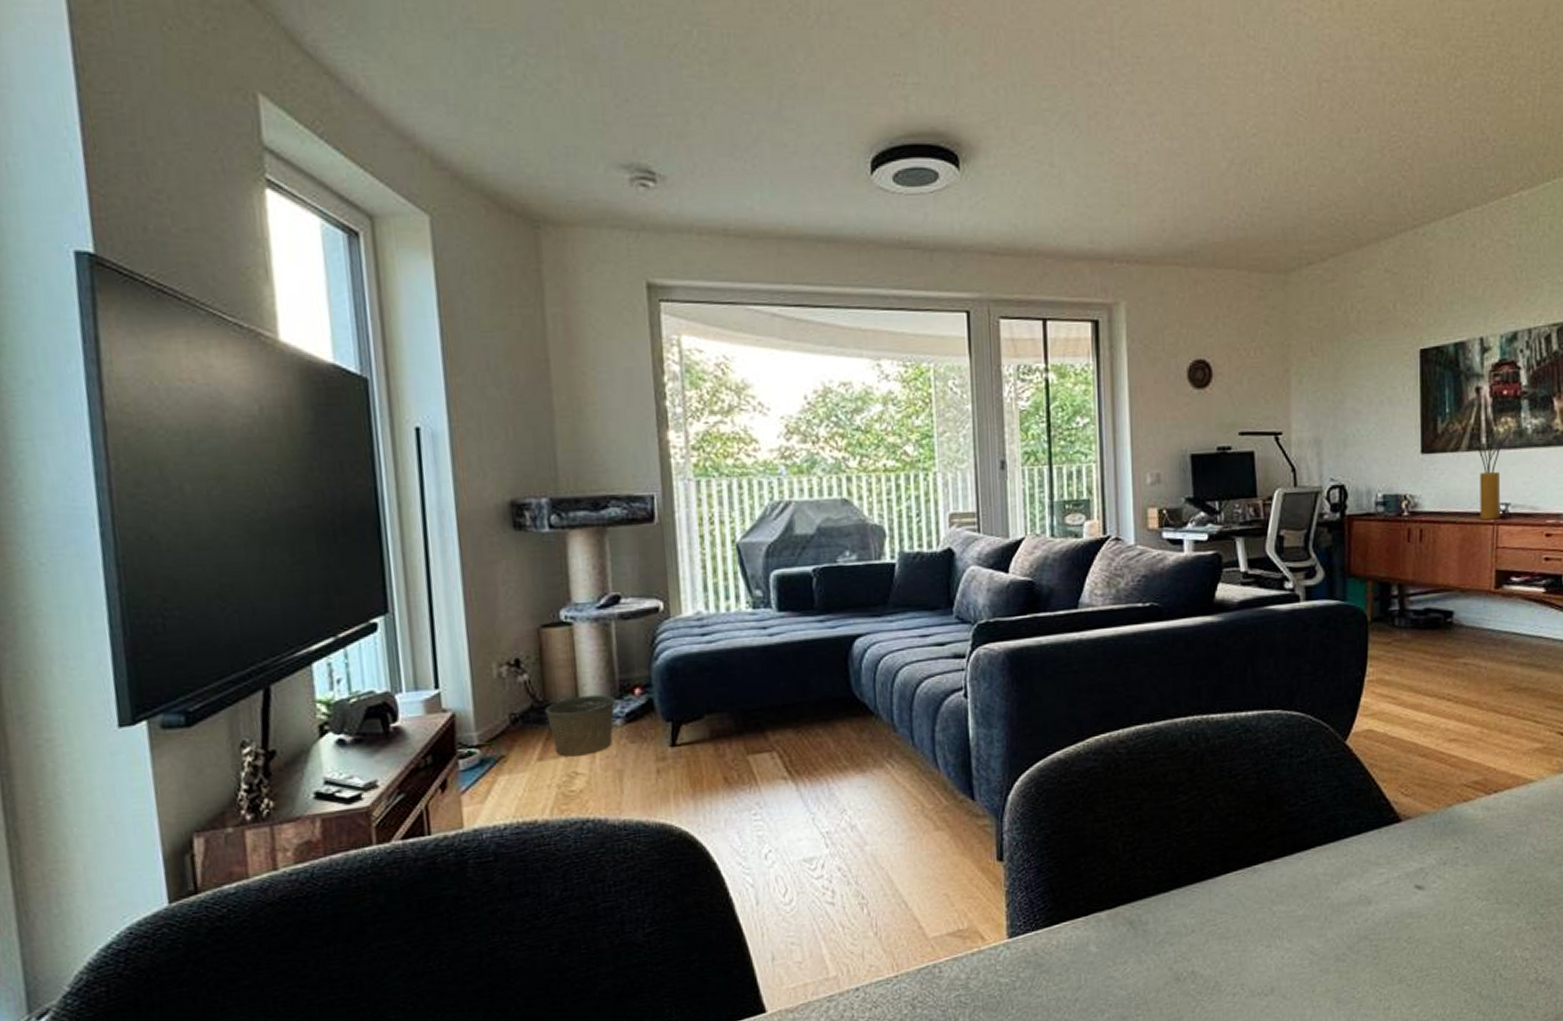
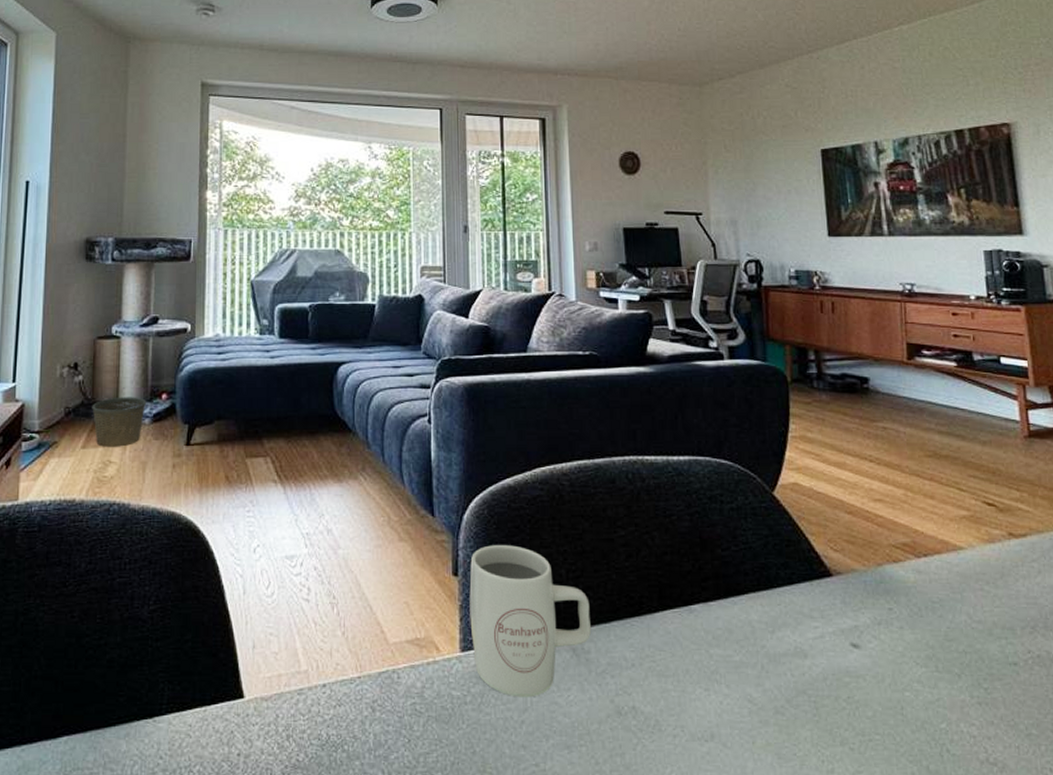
mug: none [1016,822,1150,977] -> present [469,545,592,698]
vase: present [1472,428,1511,521] -> none [874,218,911,299]

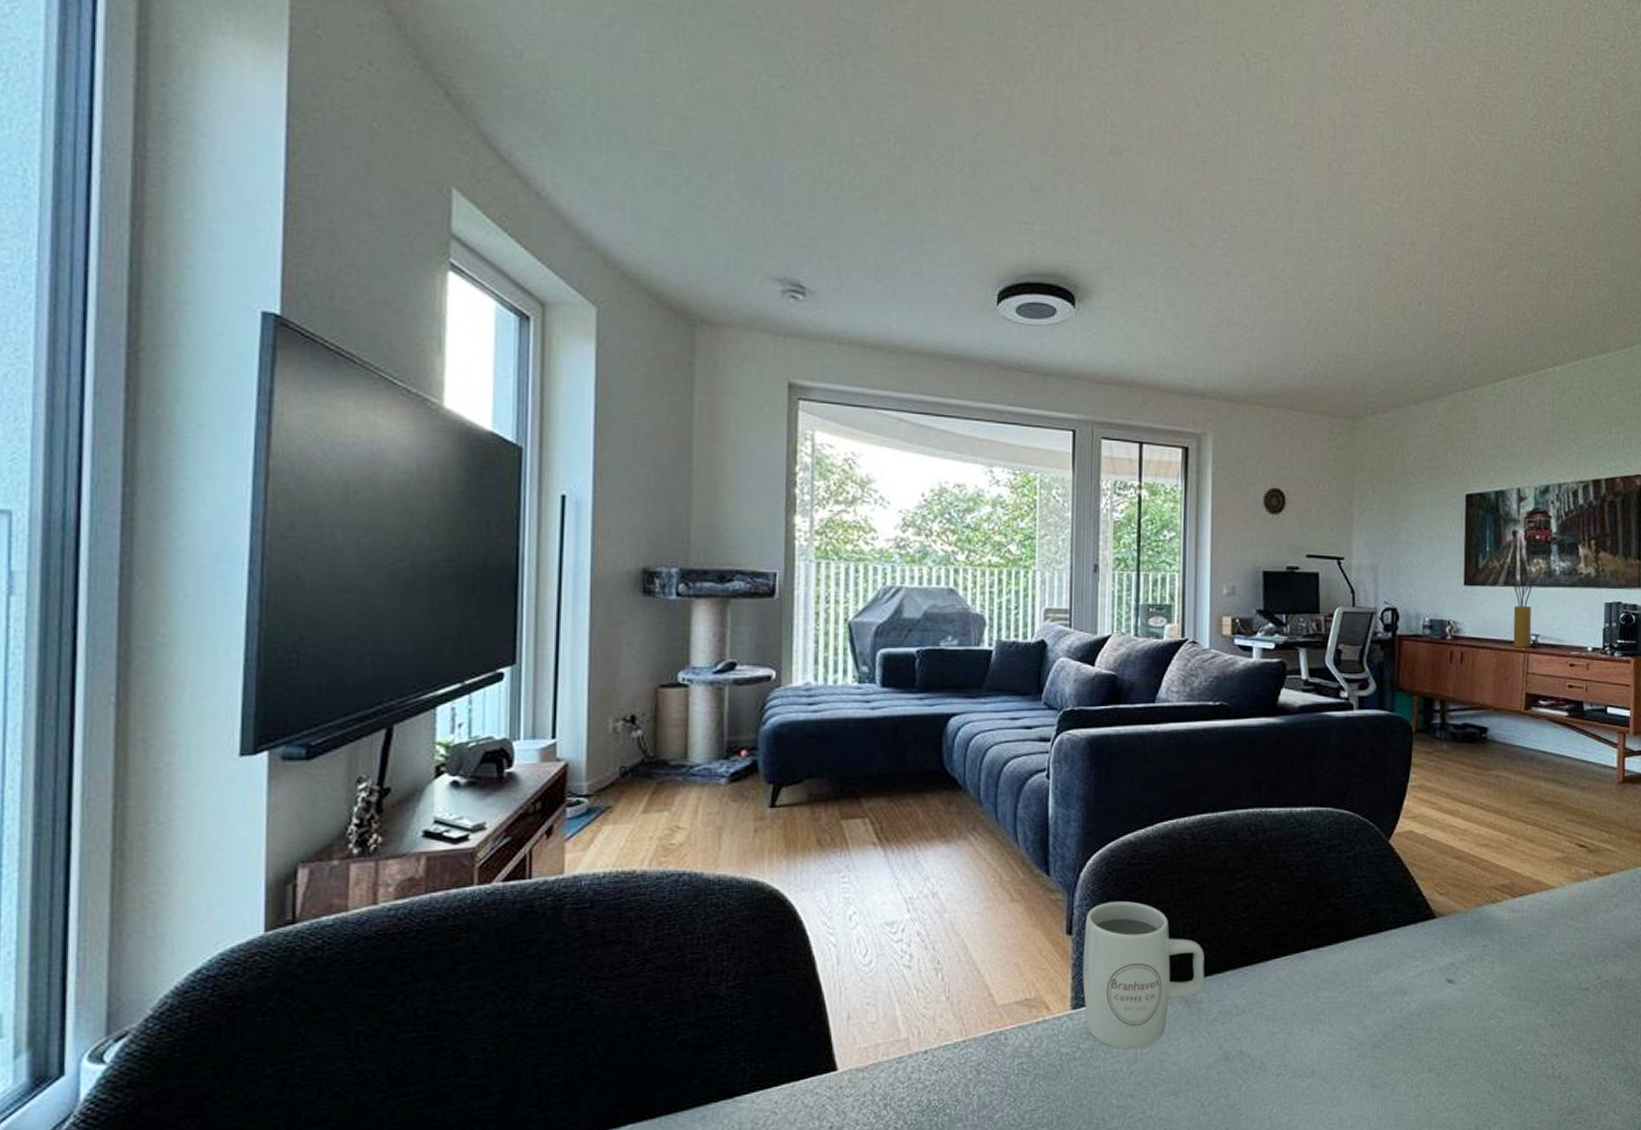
basket: present [92,397,147,448] -> none [654,754,723,813]
vase: none [874,218,911,299] -> present [1508,569,1542,650]

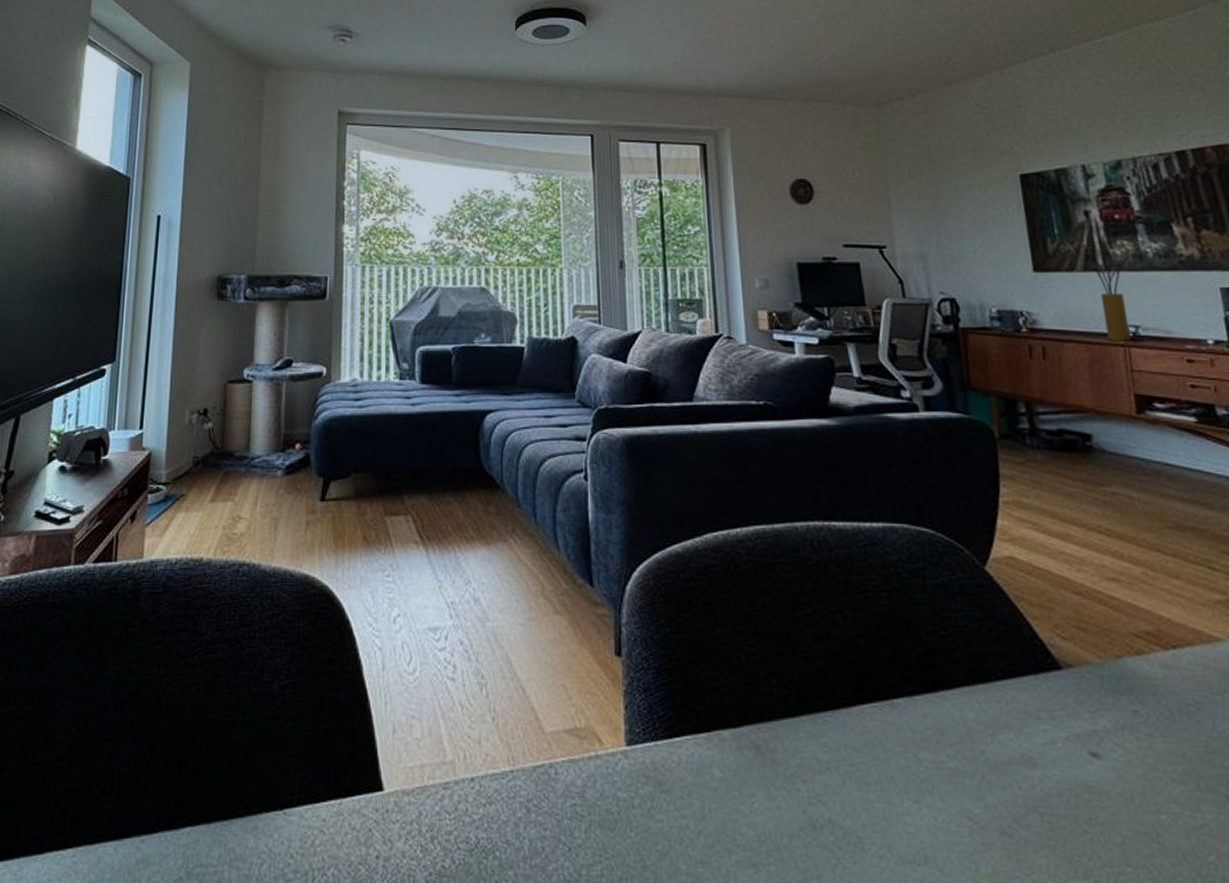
mug: present [1082,901,1205,1050] -> none [634,621,778,803]

